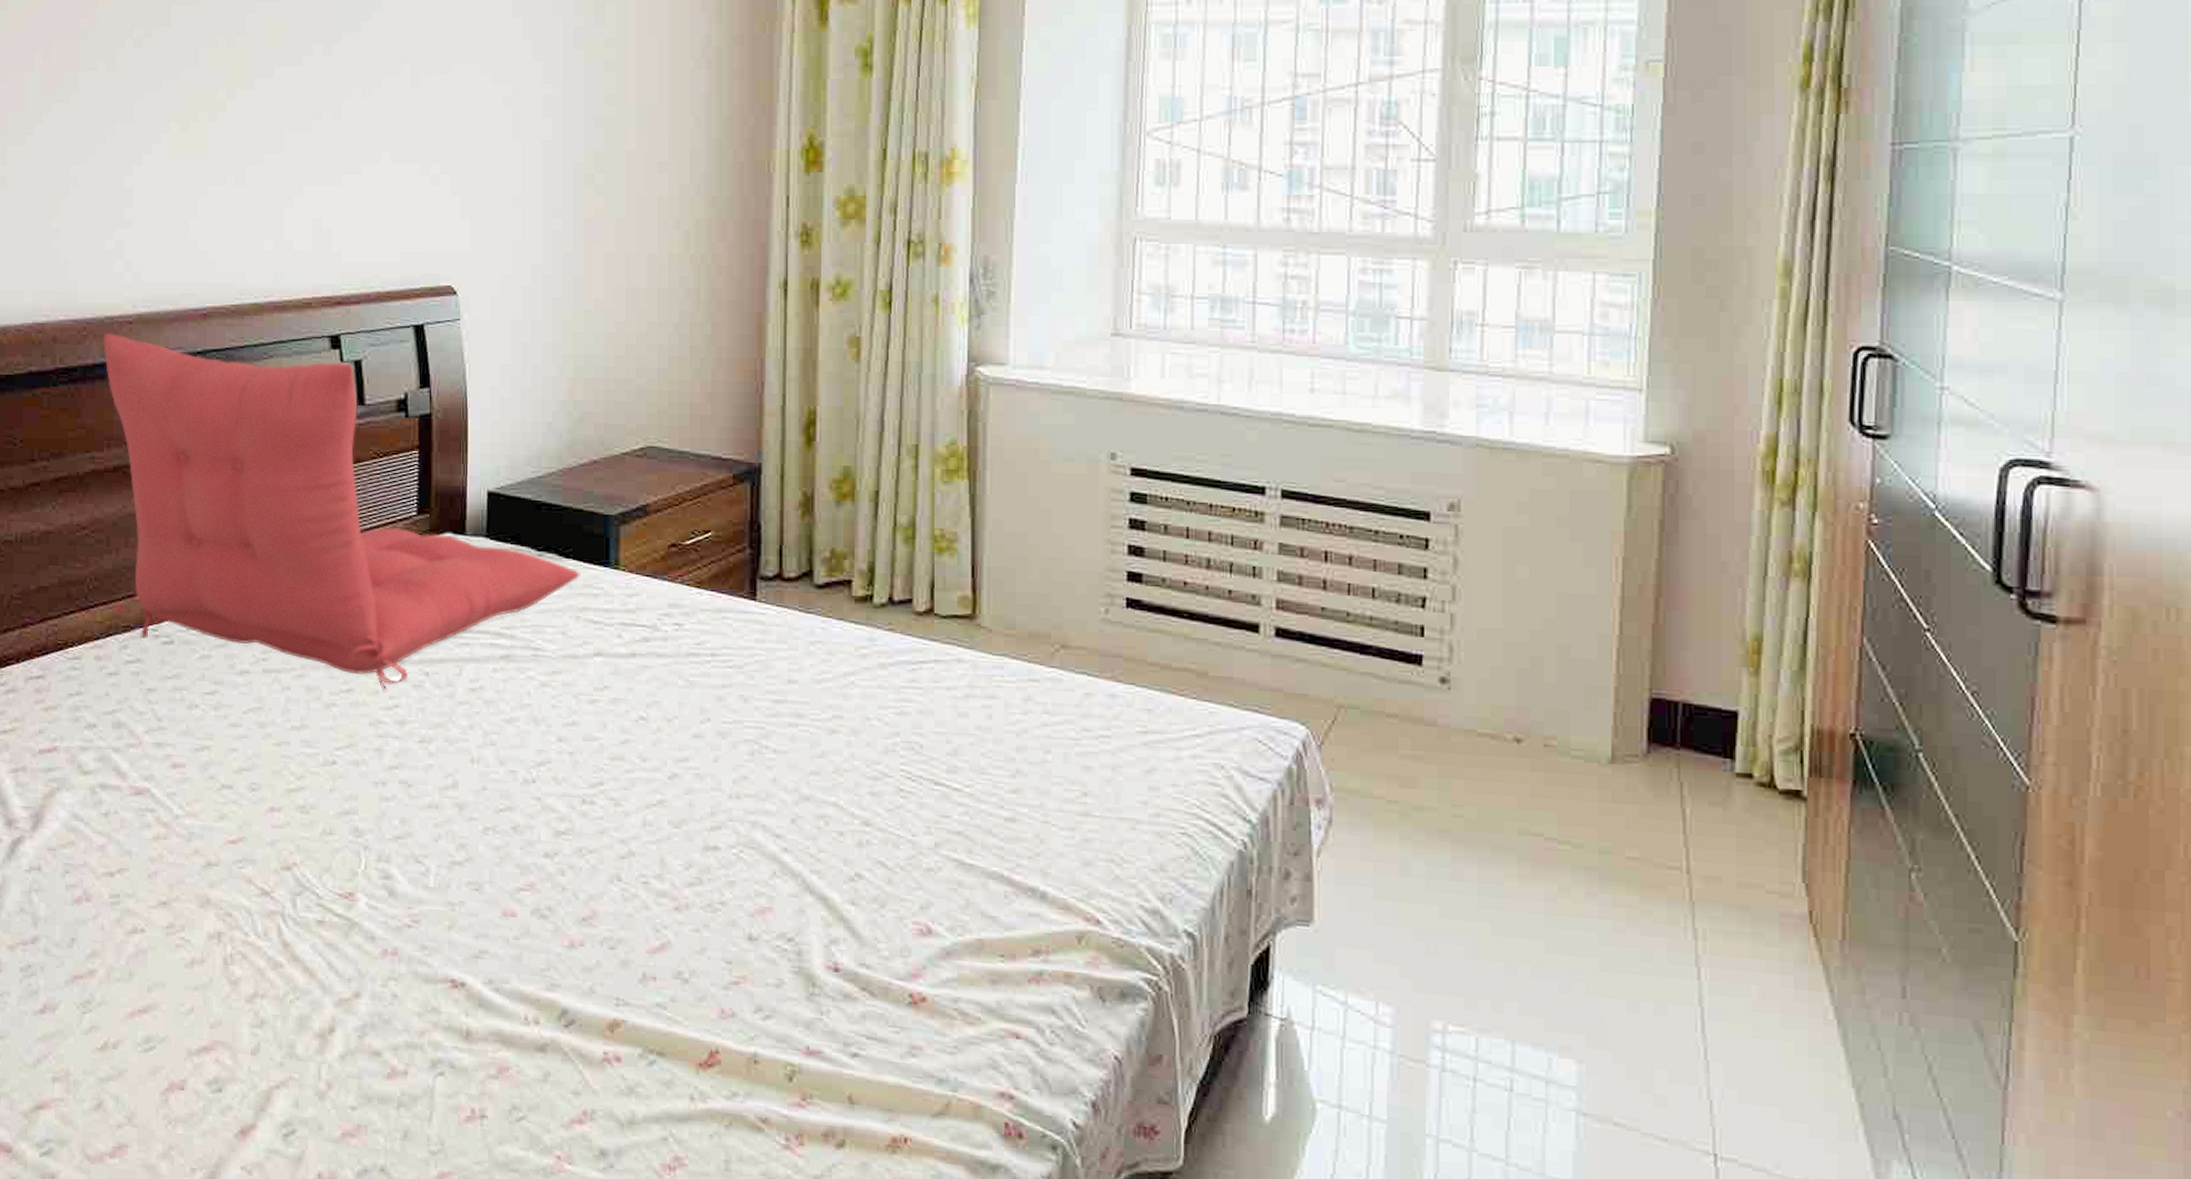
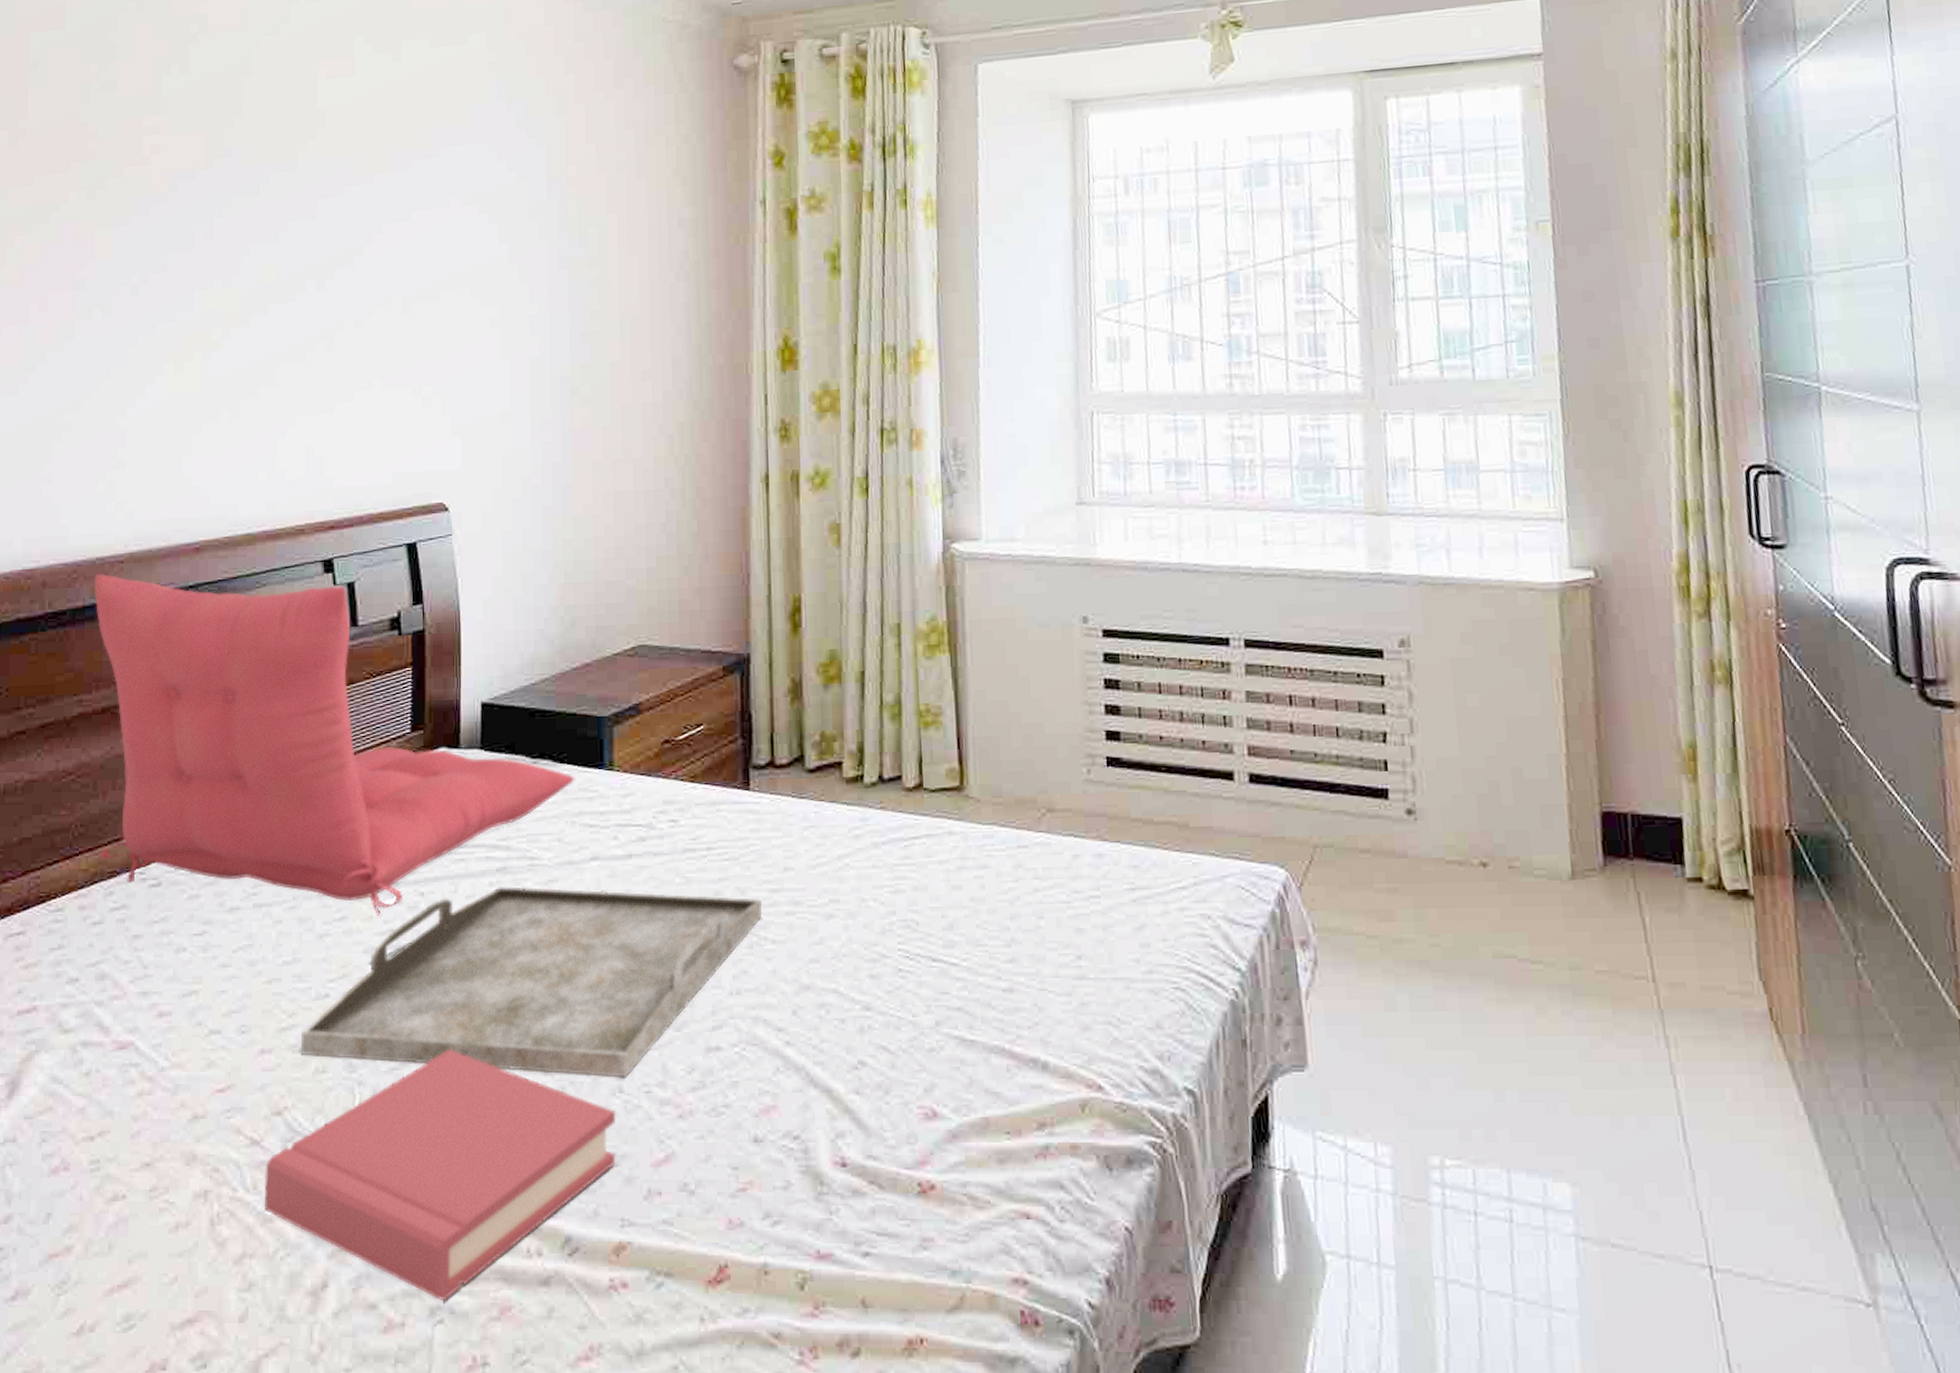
hardback book: none [274,824,614,1056] -> present [264,1049,616,1302]
serving tray: none [308,673,765,868] -> present [300,886,763,1078]

